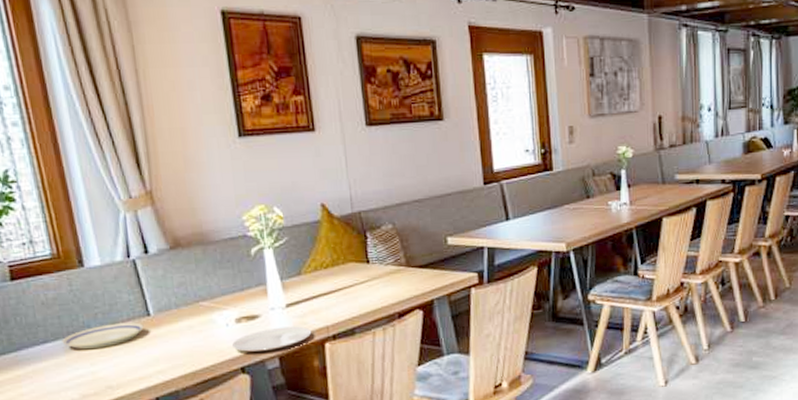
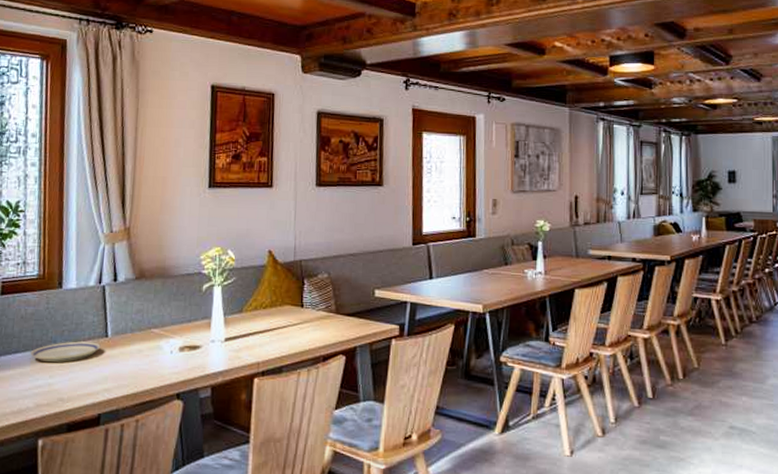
plate: present [232,326,312,352] -> none [173,359,244,380]

